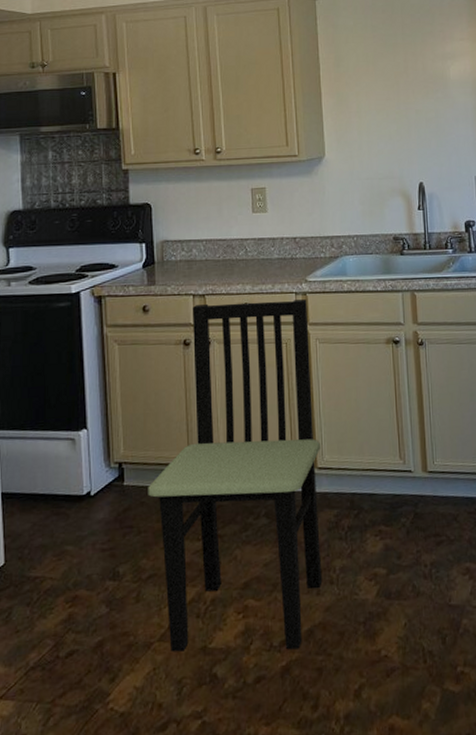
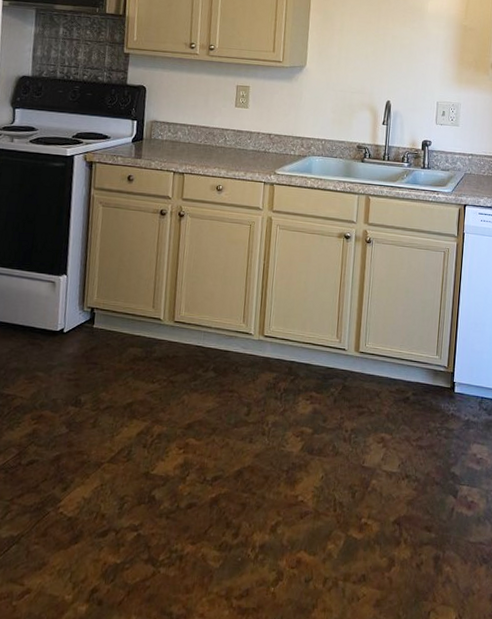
dining chair: present [148,299,323,652] -> none [113,181,274,485]

